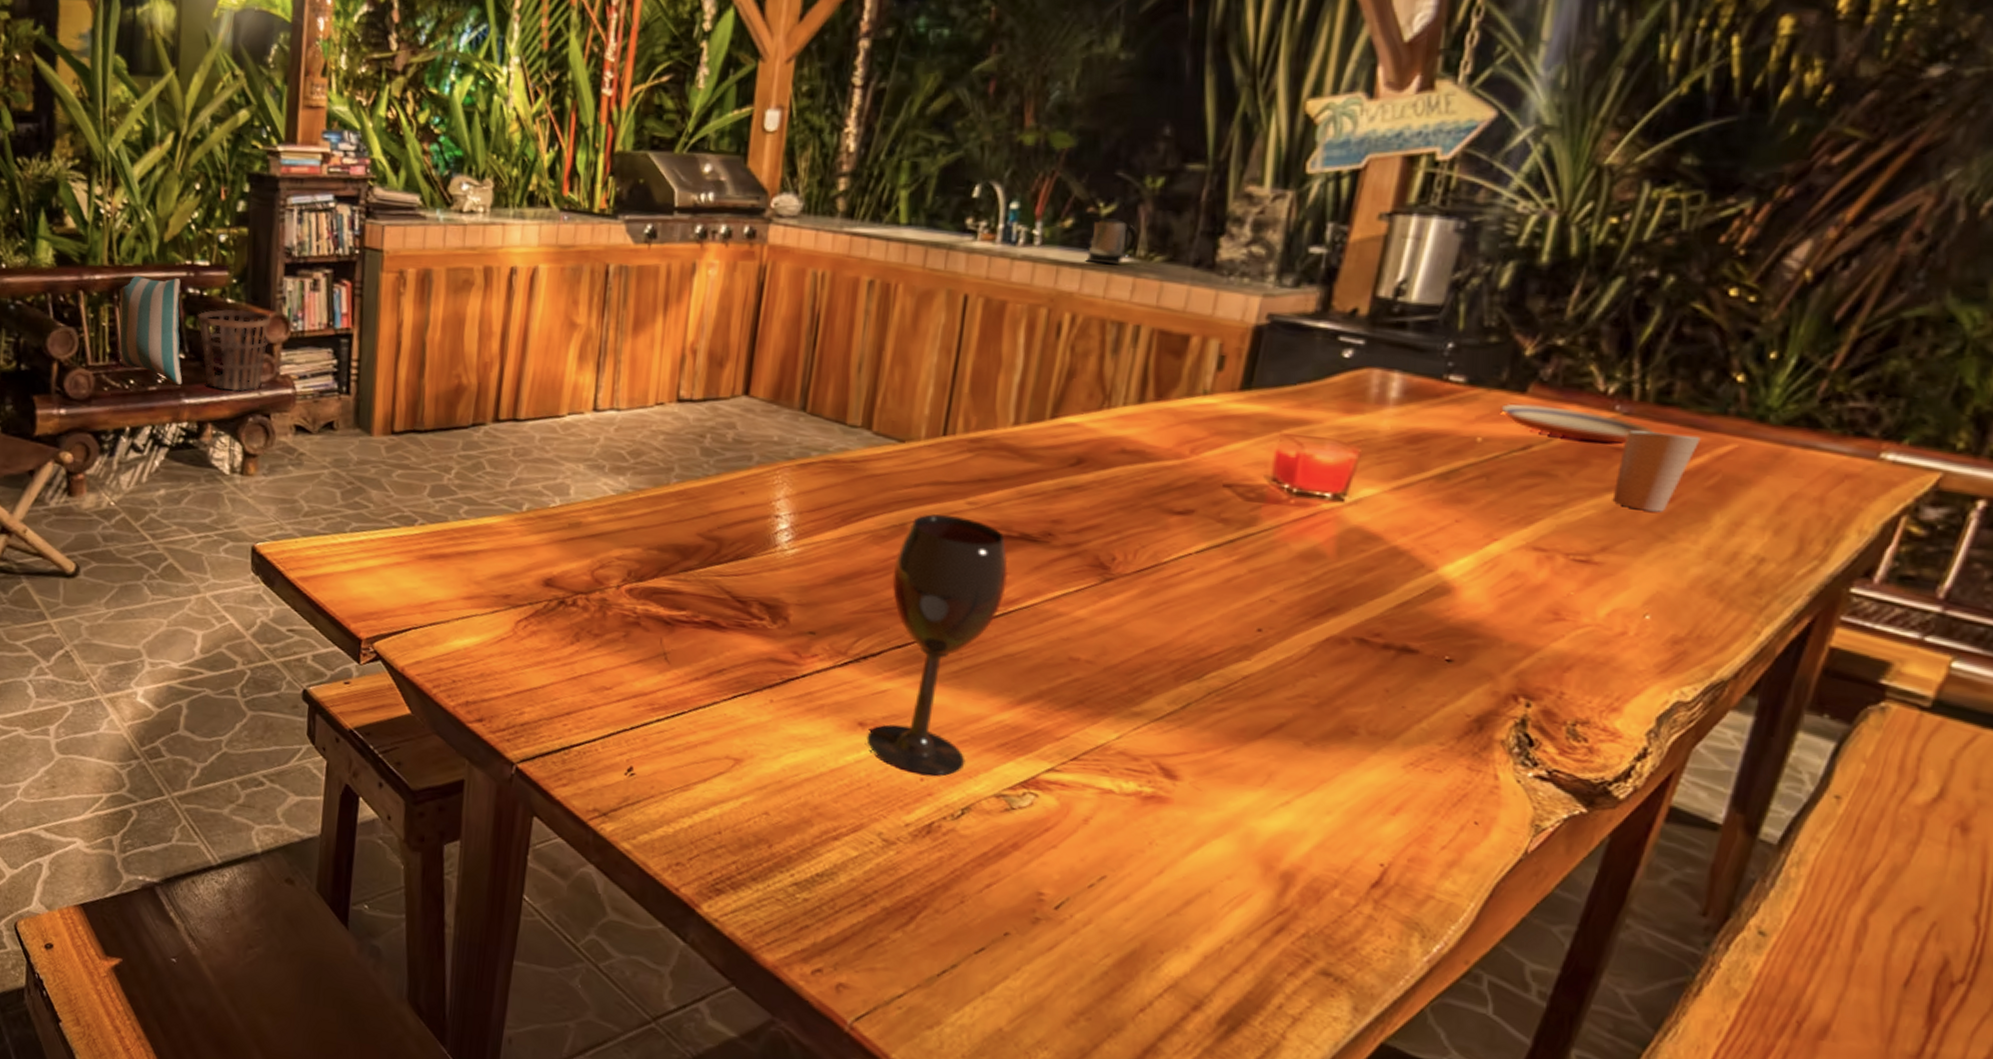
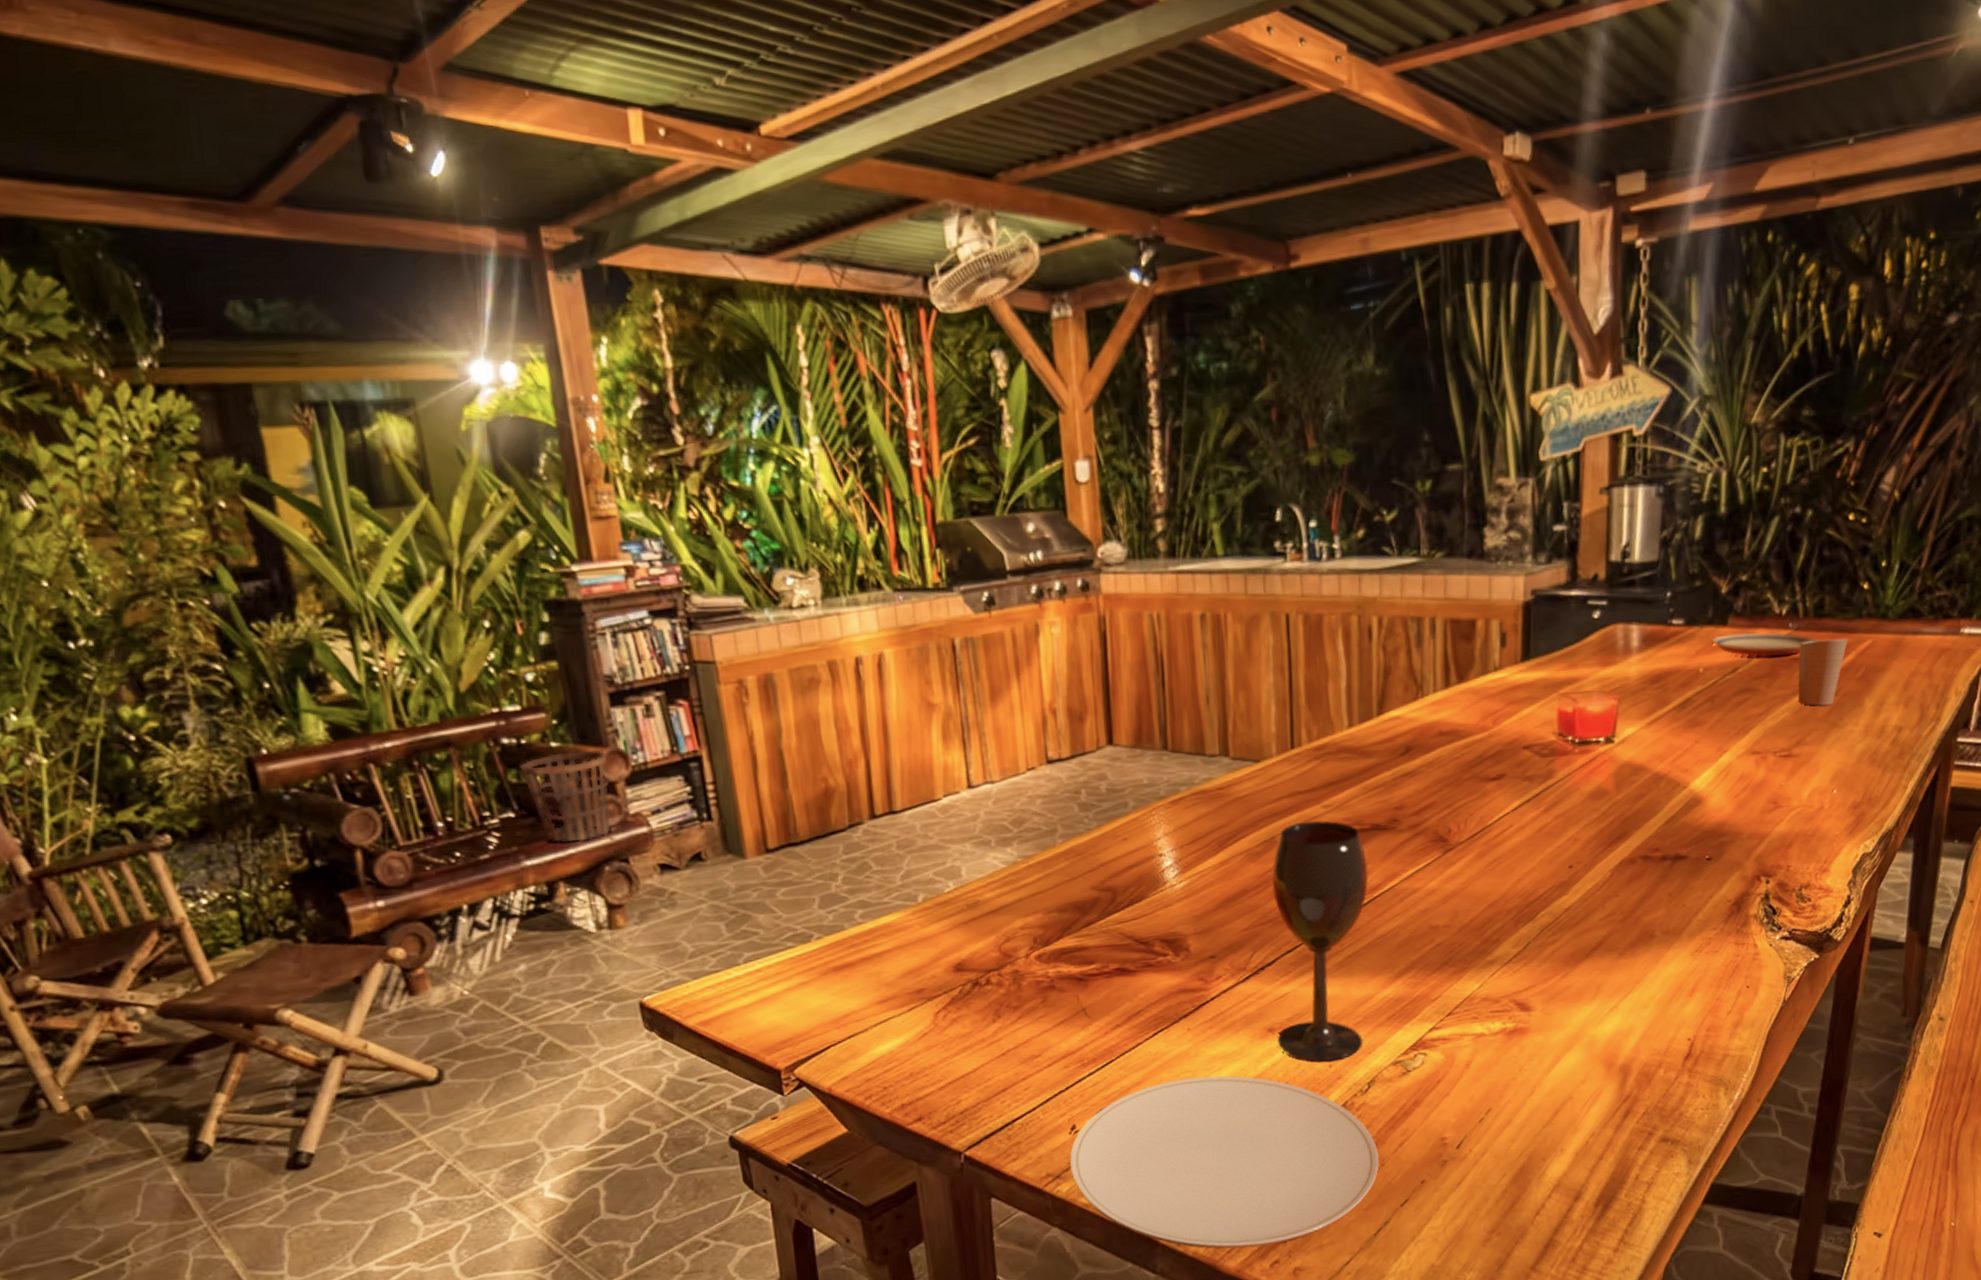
pillow: present [119,274,183,386] -> none [417,730,519,848]
plate: none [619,748,959,953] -> present [1070,1075,1379,1249]
kettle: present [1087,218,1137,265] -> none [1381,523,1419,567]

